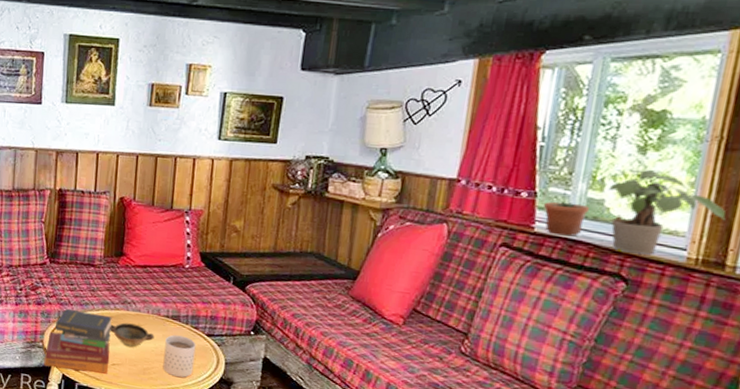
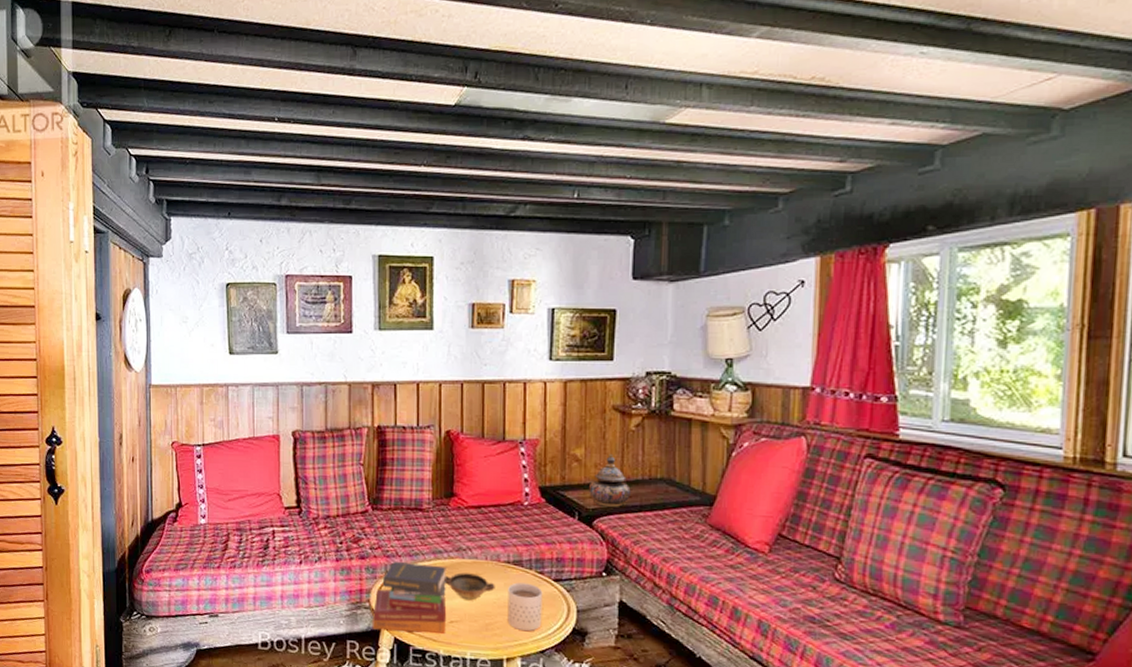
decorative jar: none [244,227,283,276] -> present [588,453,631,507]
planter: present [543,201,589,237] -> none [905,405,954,442]
potted plant: present [608,169,727,255] -> none [972,363,1099,456]

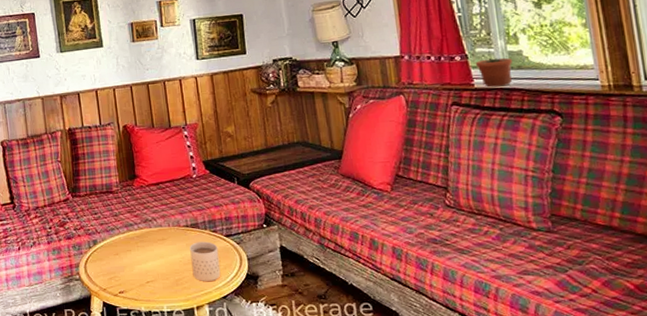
books: present [372,562,447,634] -> none [83,236,144,297]
bowl: present [443,572,495,602] -> none [137,239,179,263]
decorative jar: present [588,453,631,507] -> none [241,127,276,171]
planter: none [905,405,954,442] -> present [475,57,512,87]

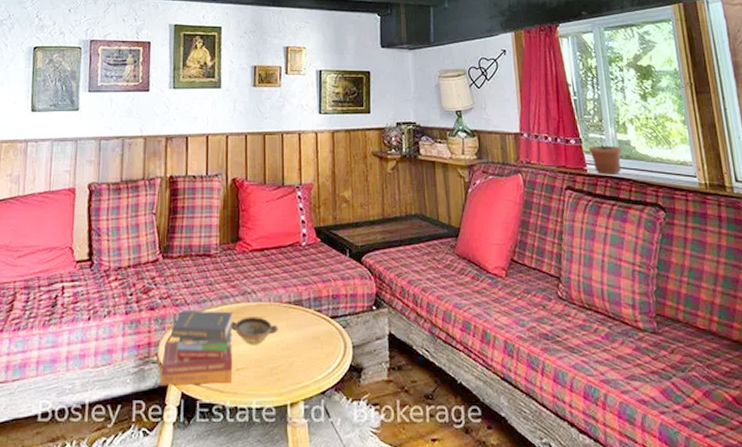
books: none [83,236,144,297] -> present [159,311,233,386]
bowl: none [137,239,179,263] -> present [230,317,278,347]
mug: present [189,241,221,282] -> none [290,322,322,373]

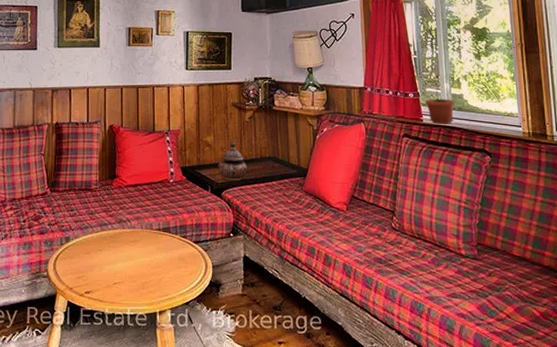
books: present [159,311,233,386] -> none [49,235,111,296]
bowl: present [230,317,278,347] -> none [108,241,149,265]
decorative jar: none [356,194,392,243] -> present [217,139,248,181]

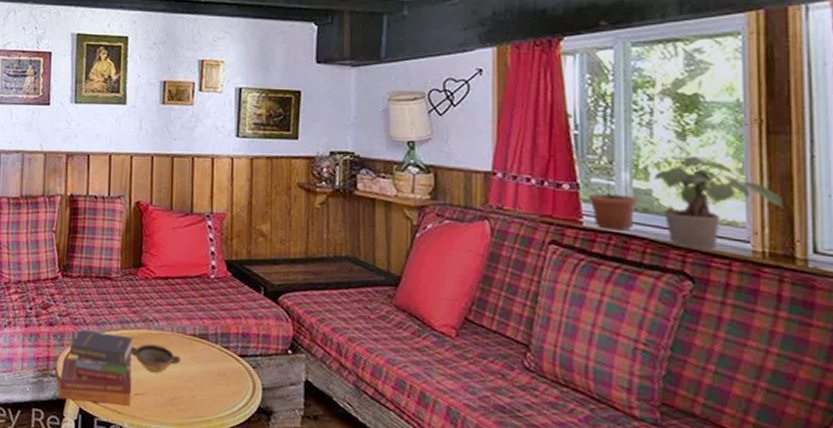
books: none [49,235,111,296] -> present [57,330,133,406]
bowl: none [108,241,149,265] -> present [130,343,181,374]
decorative jar: present [217,139,248,181] -> none [273,229,316,284]
potted plant: none [463,70,538,133] -> present [654,155,784,249]

